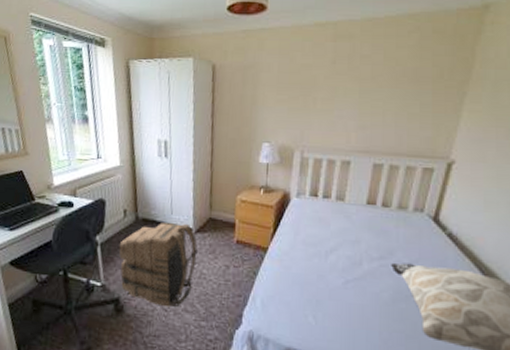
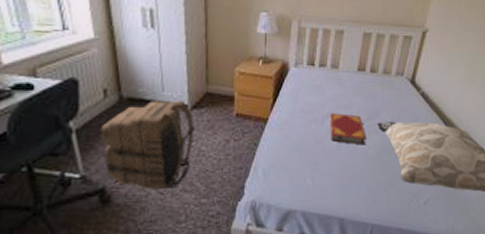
hardback book: none [334,248,378,287] -> present [330,113,367,145]

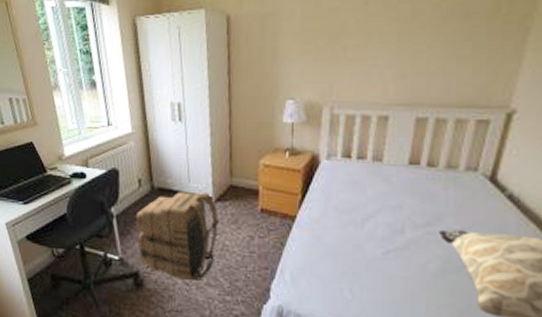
hardback book: present [330,113,367,145] -> none [372,215,424,258]

